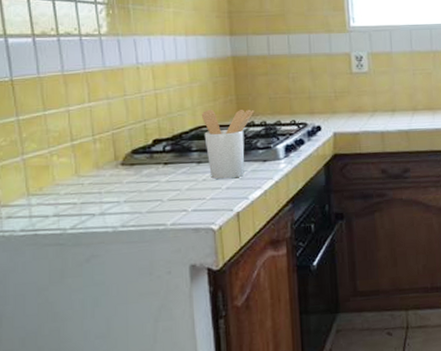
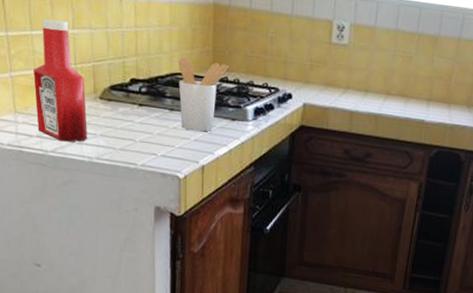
ketchup bottle: none [48,97,111,216] -> present [33,19,88,142]

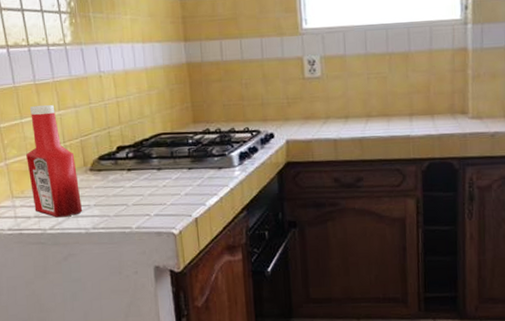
utensil holder: present [177,57,230,132] -> none [159,116,210,186]

